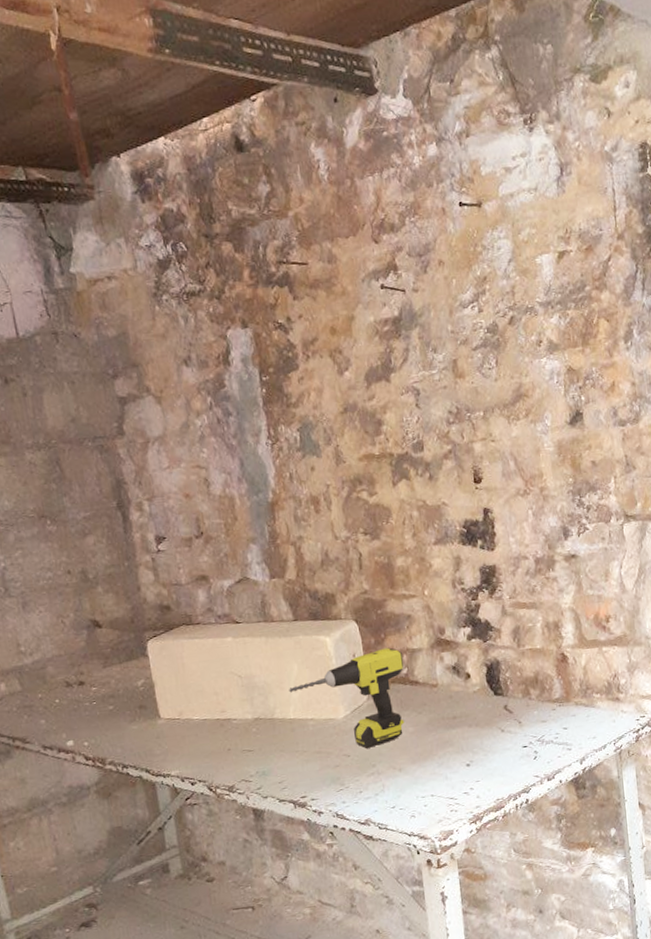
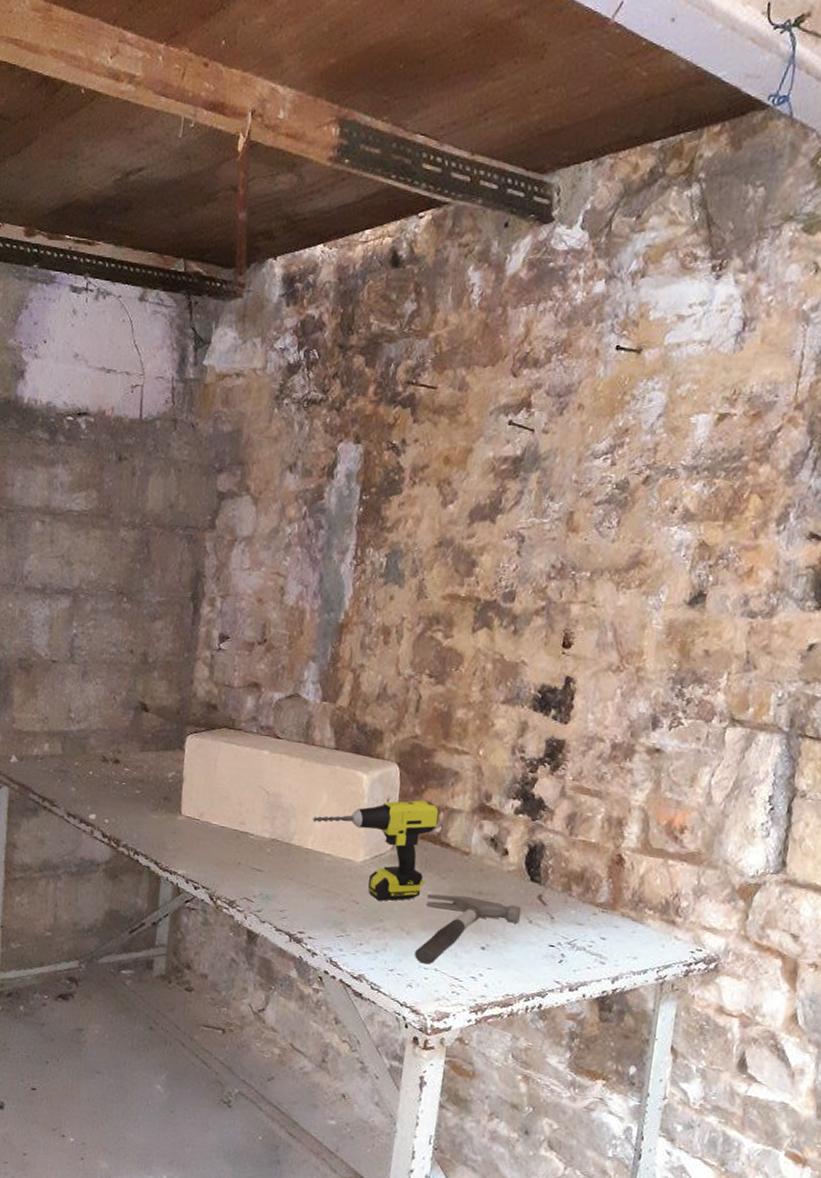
hammer: none [409,719,494,794] -> present [415,893,522,965]

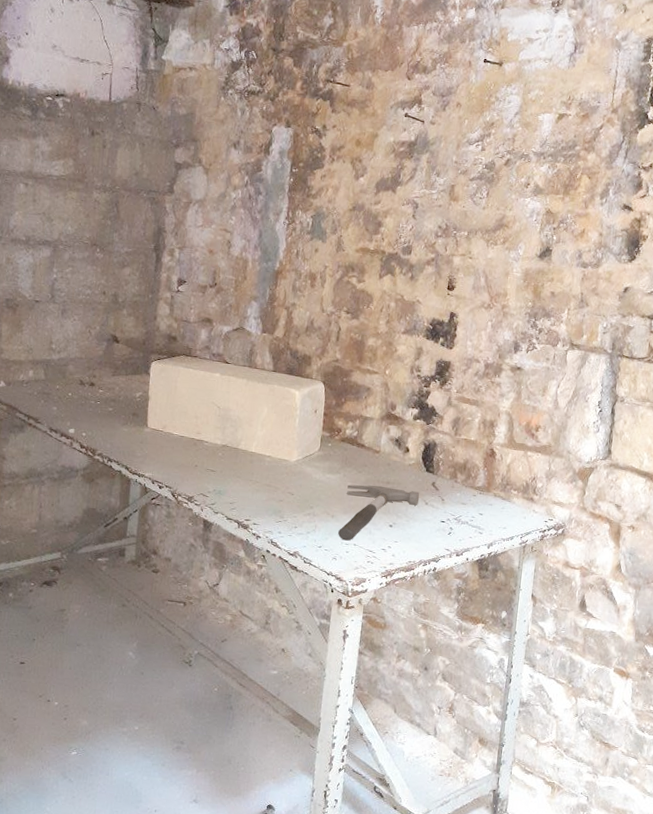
power drill: present [313,800,441,901] -> none [256,410,357,492]

